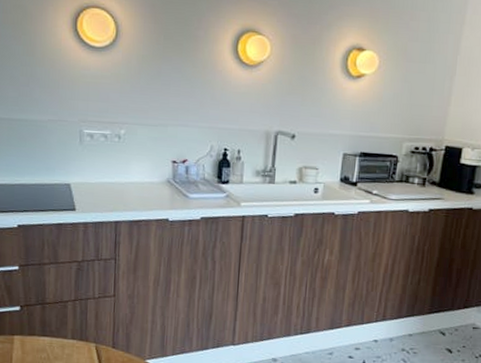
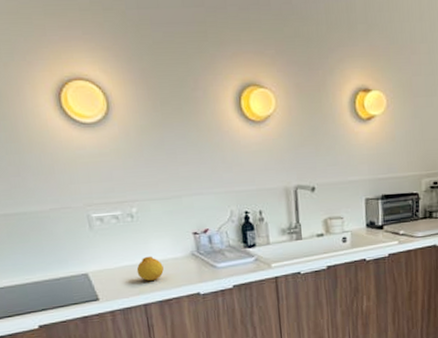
fruit: none [114,176,139,200] -> present [136,256,164,281]

